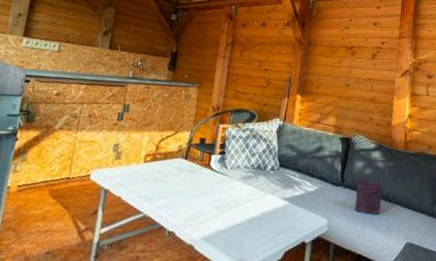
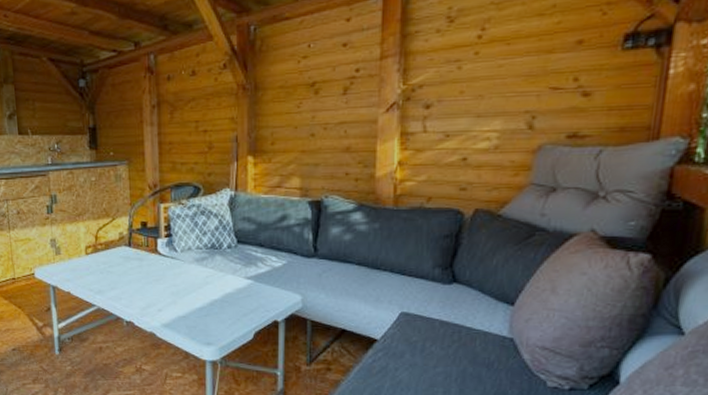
tote bag: present [354,158,382,215] -> none [333,221,367,285]

